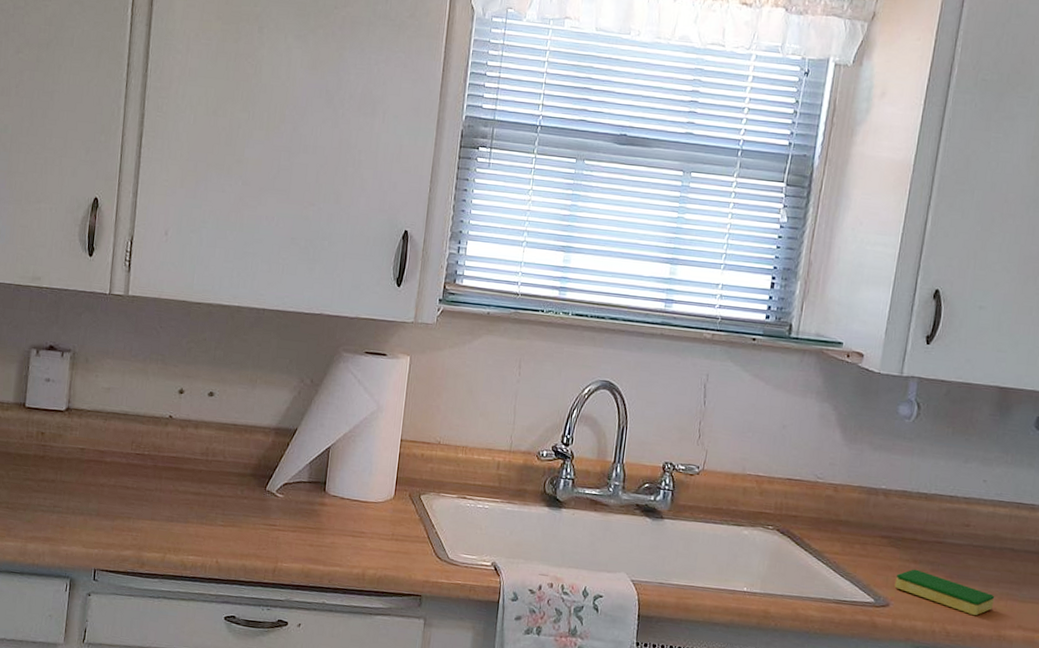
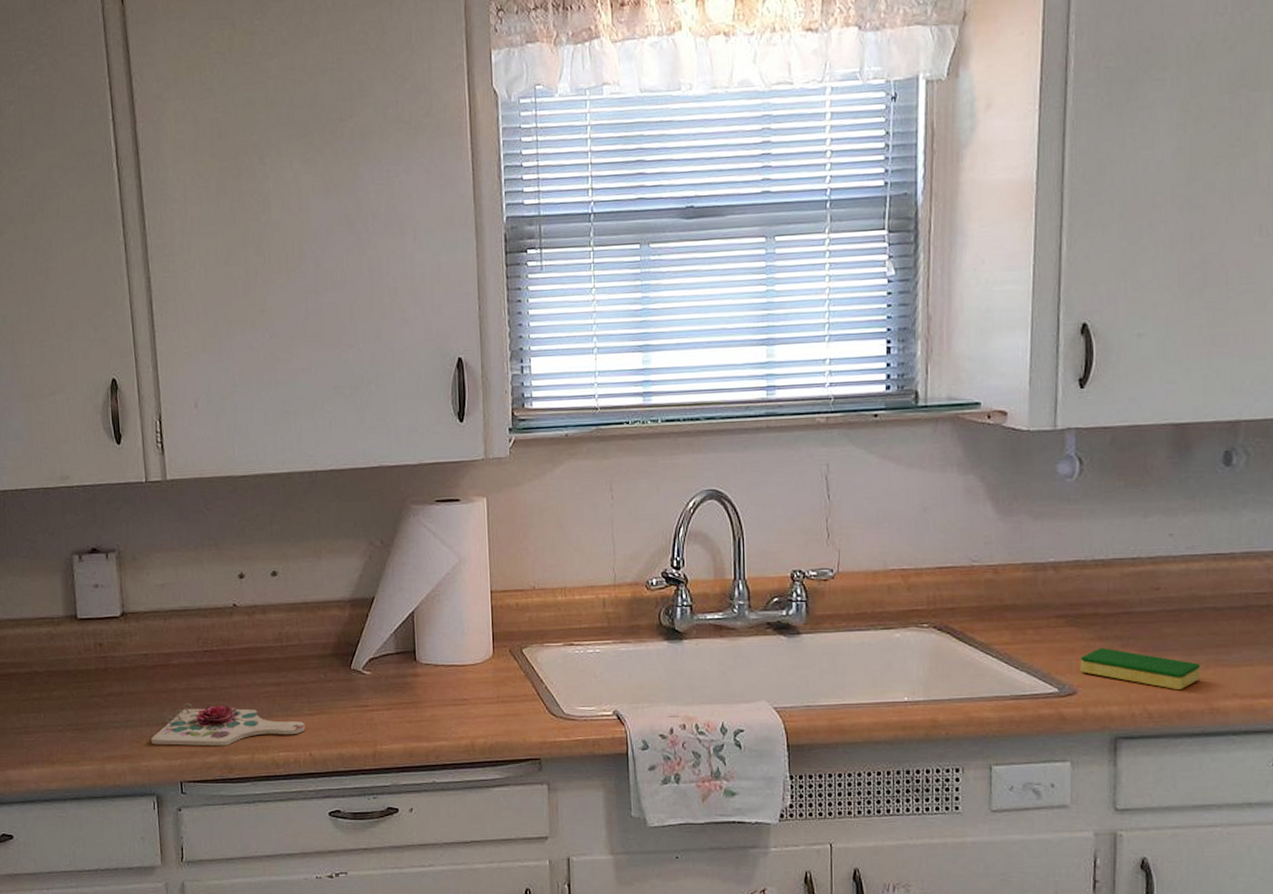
cutting board: none [74,498,217,543] -> present [151,703,306,746]

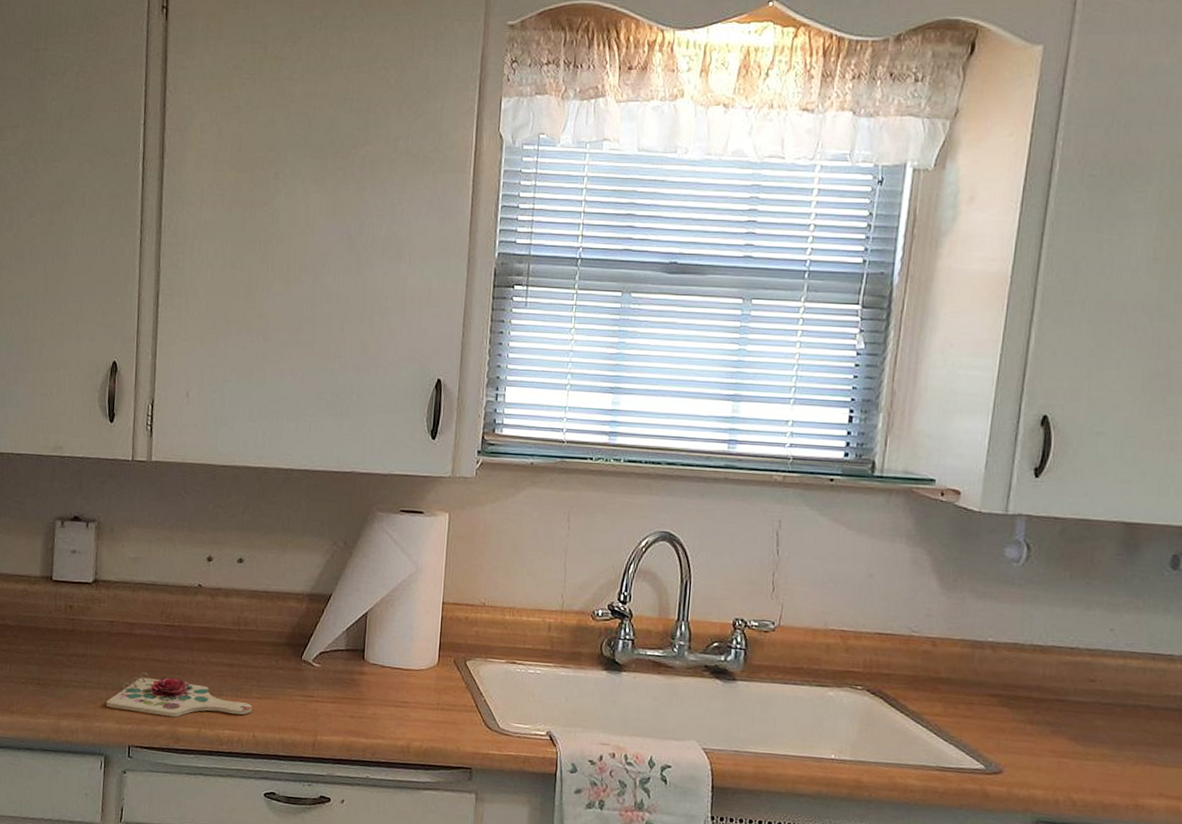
dish sponge: present [1080,647,1201,691] -> none [1008,731,1130,783]

